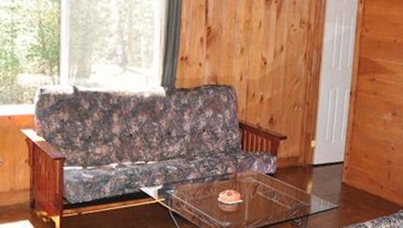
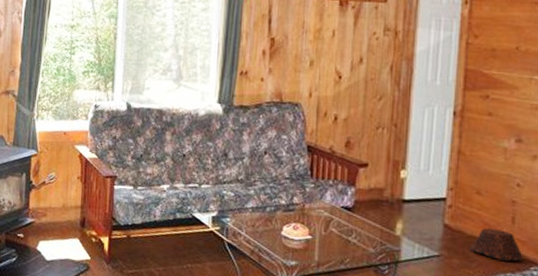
woven basket: none [359,183,395,207] -> present [469,228,523,262]

